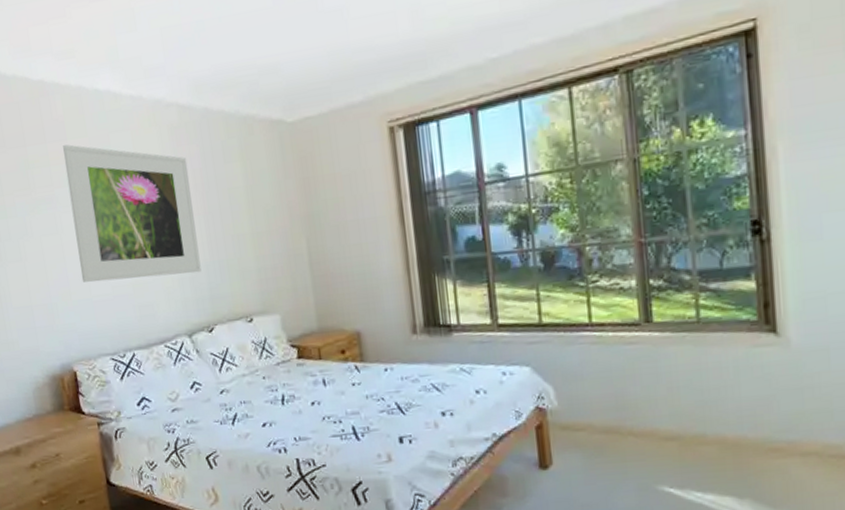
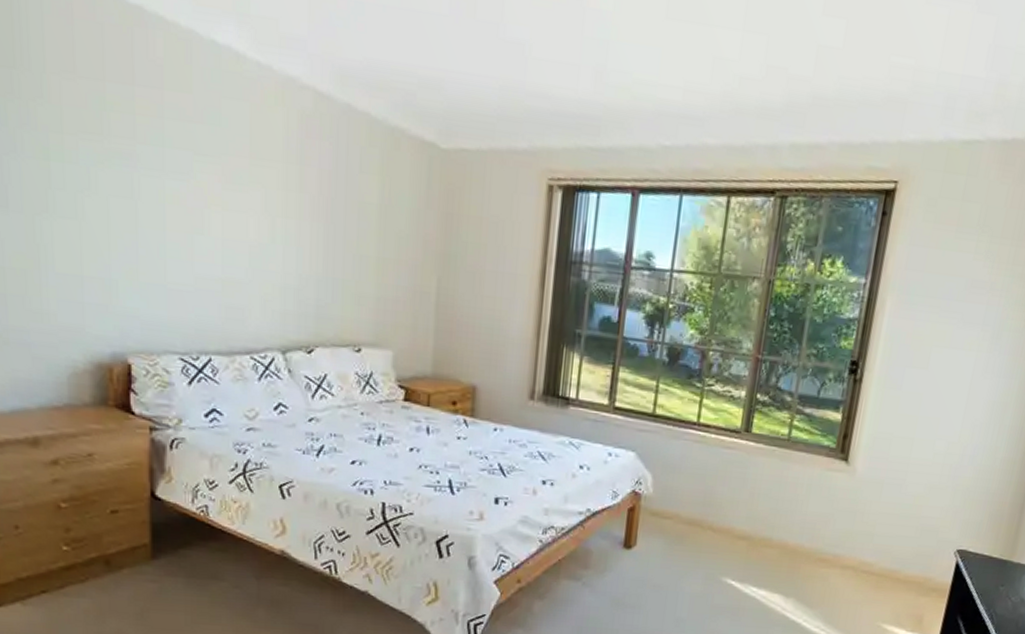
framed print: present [63,144,202,283] -> none [155,95,315,286]

